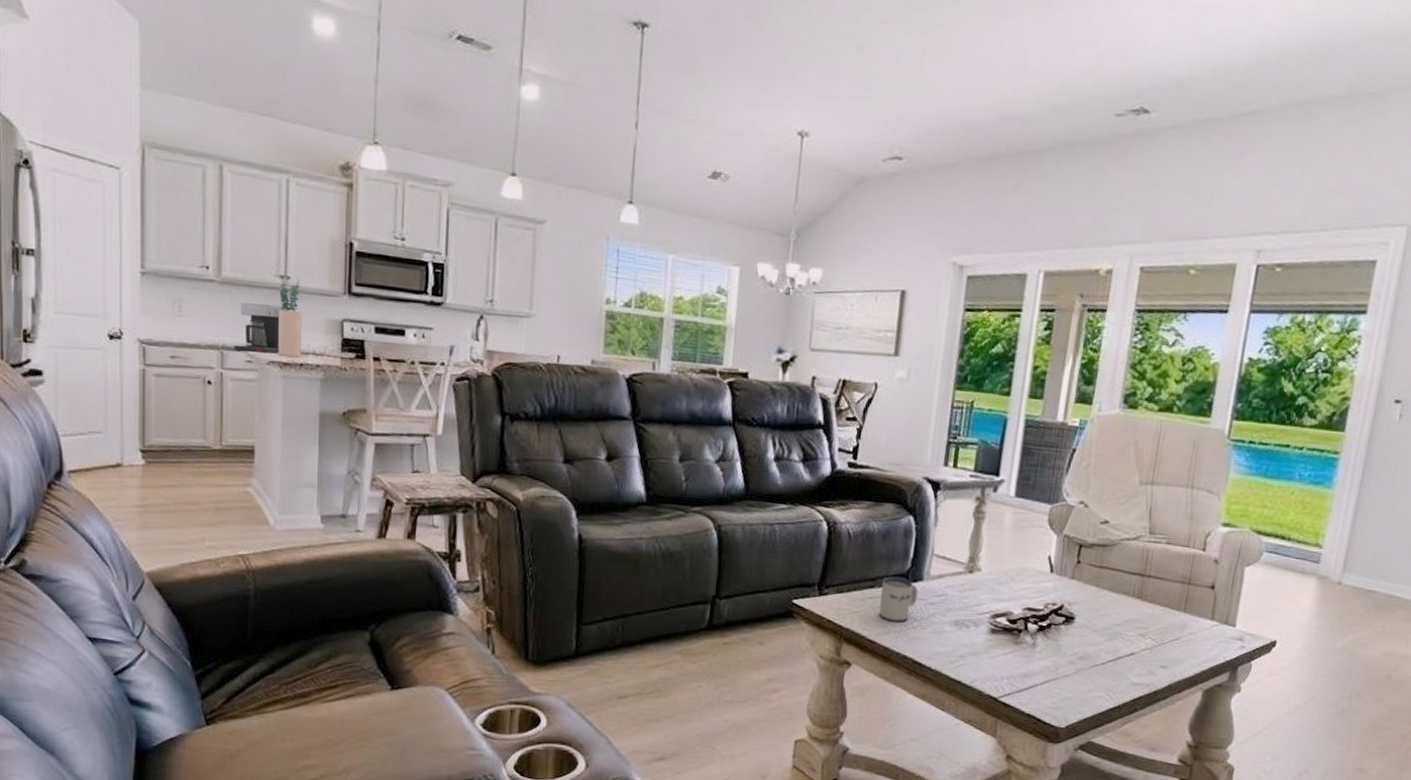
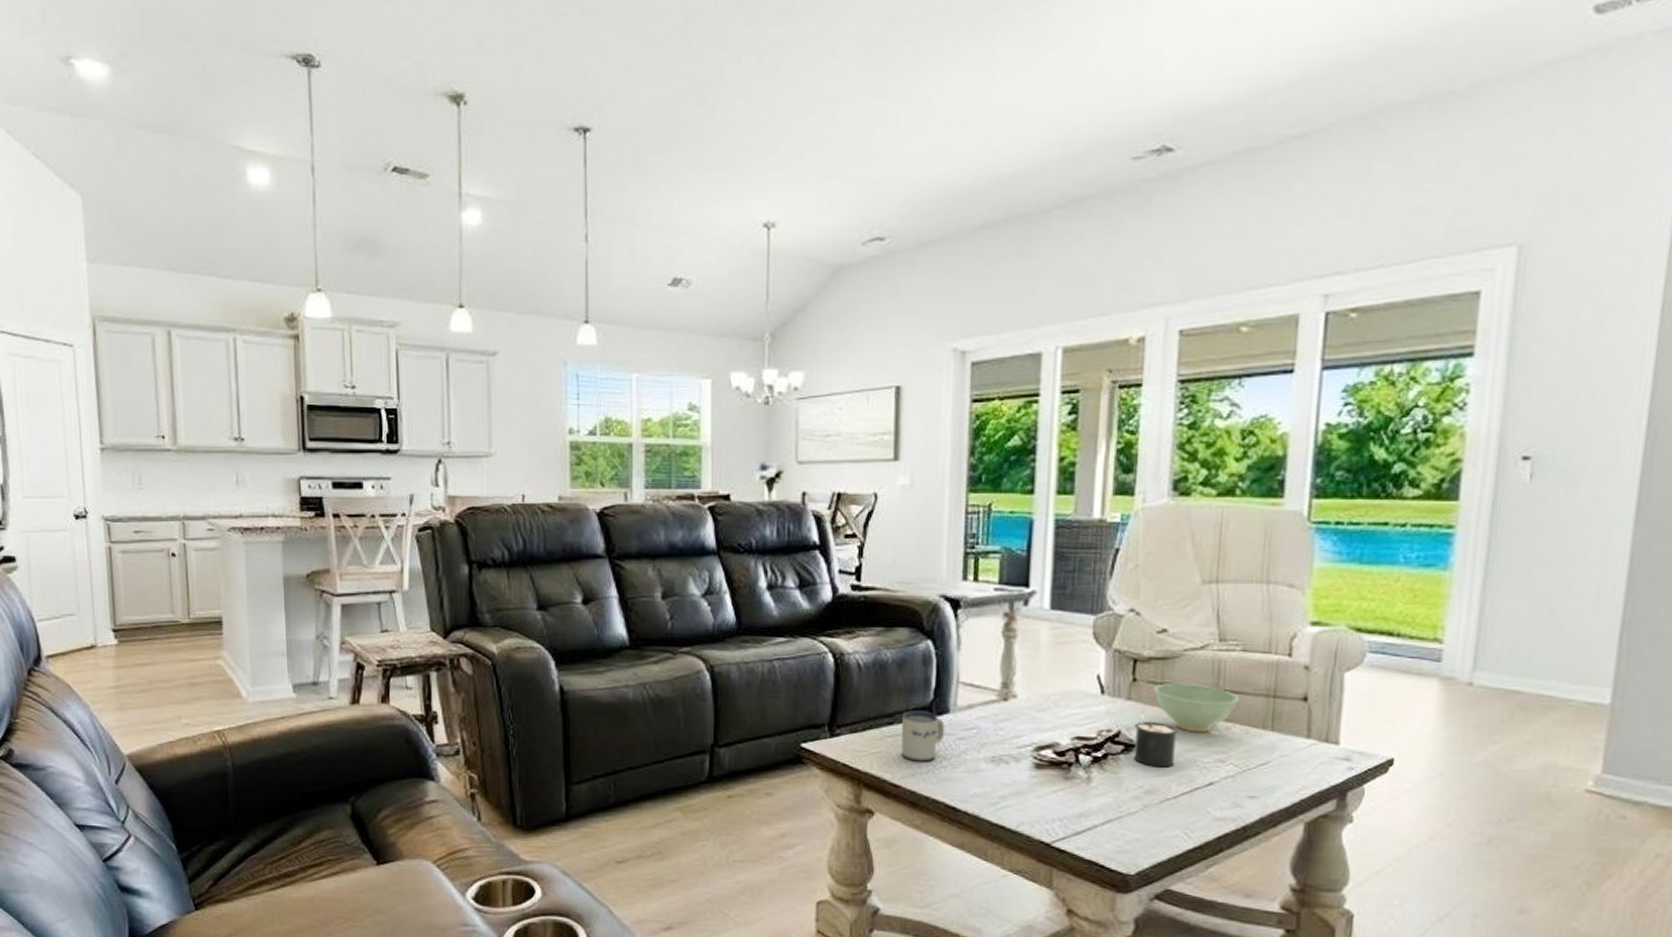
coffee maker: present [234,303,288,354] -> none [194,468,245,521]
vase: present [278,279,302,358] -> none [235,440,261,522]
candle: none [1072,588,1110,639] -> present [1134,710,1178,768]
bowl: none [1092,567,1161,611] -> present [1153,683,1240,733]

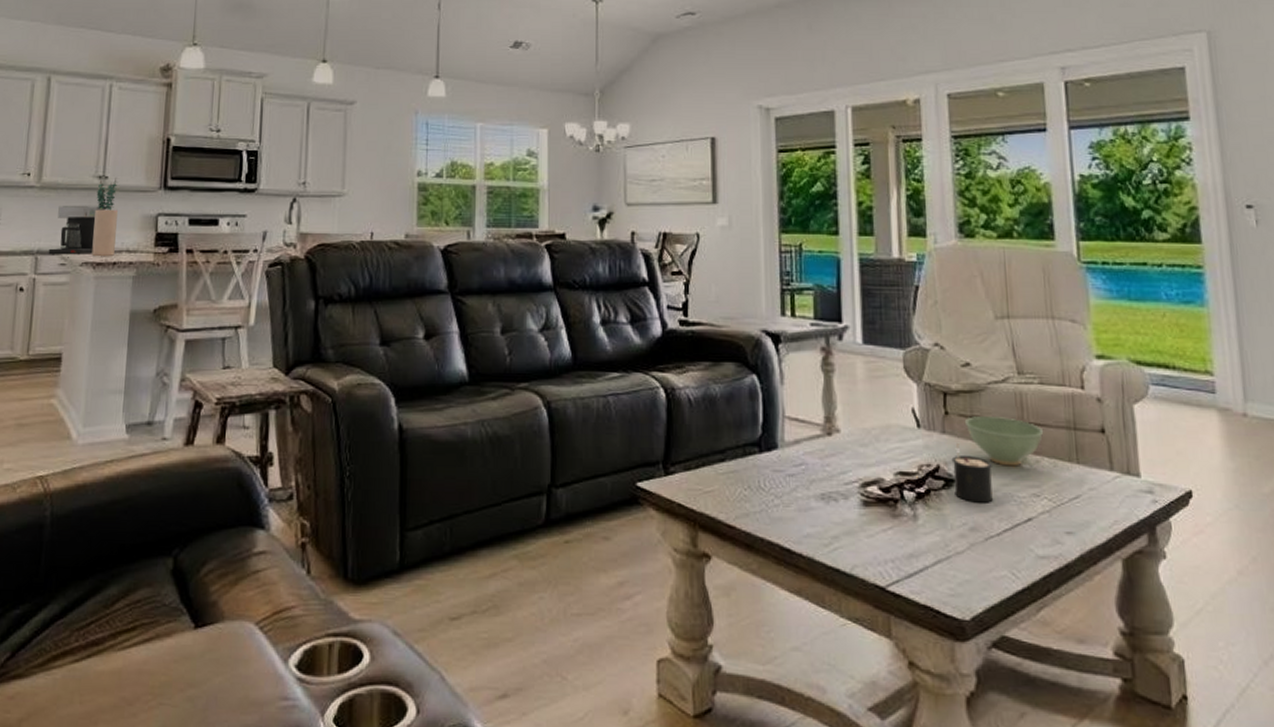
coffee maker: none [194,468,245,521] -> present [48,205,105,255]
vase: none [235,440,261,522] -> present [92,178,119,257]
mug: present [901,710,945,762] -> none [732,446,775,501]

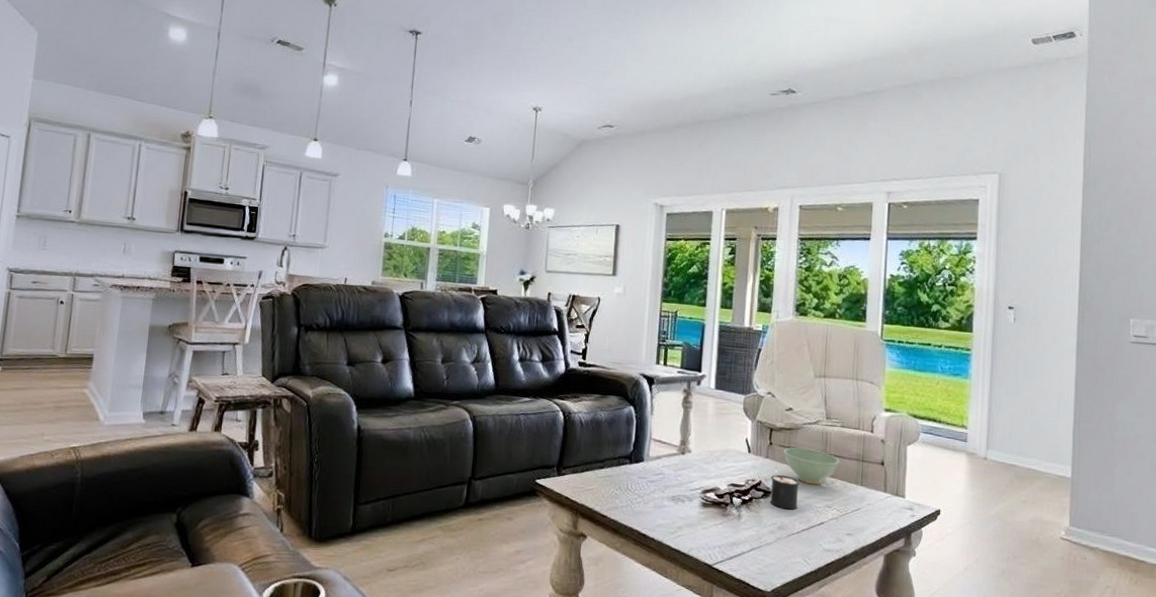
coffee maker: present [48,205,105,255] -> none [84,239,132,279]
vase: present [92,178,119,257] -> none [120,220,144,282]

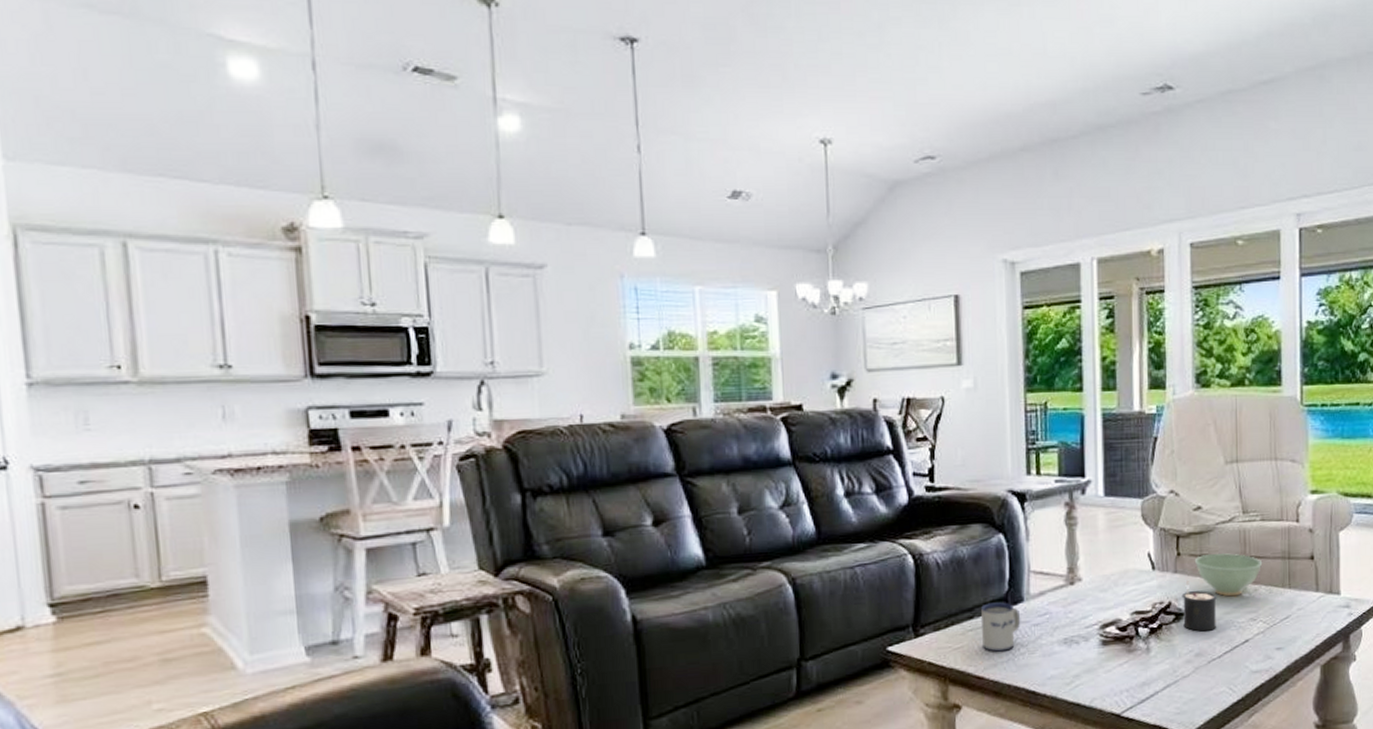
mug: none [608,458,640,499] -> present [980,602,1021,652]

